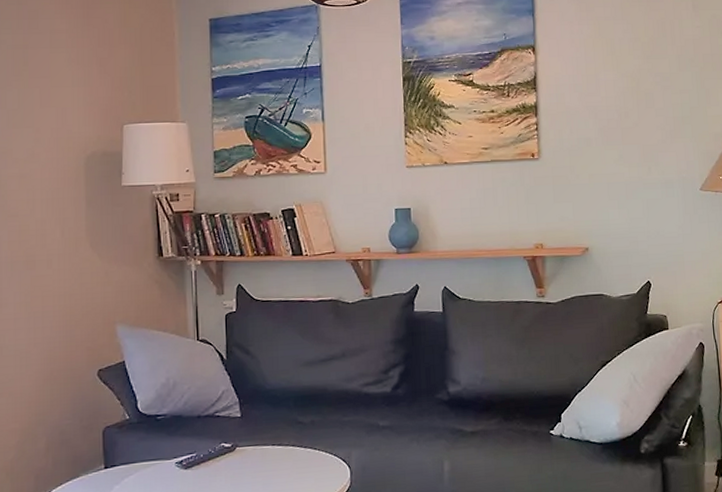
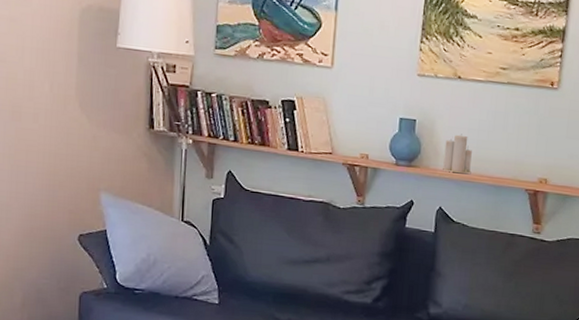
candle: none [441,214,470,252] -> present [443,134,472,174]

